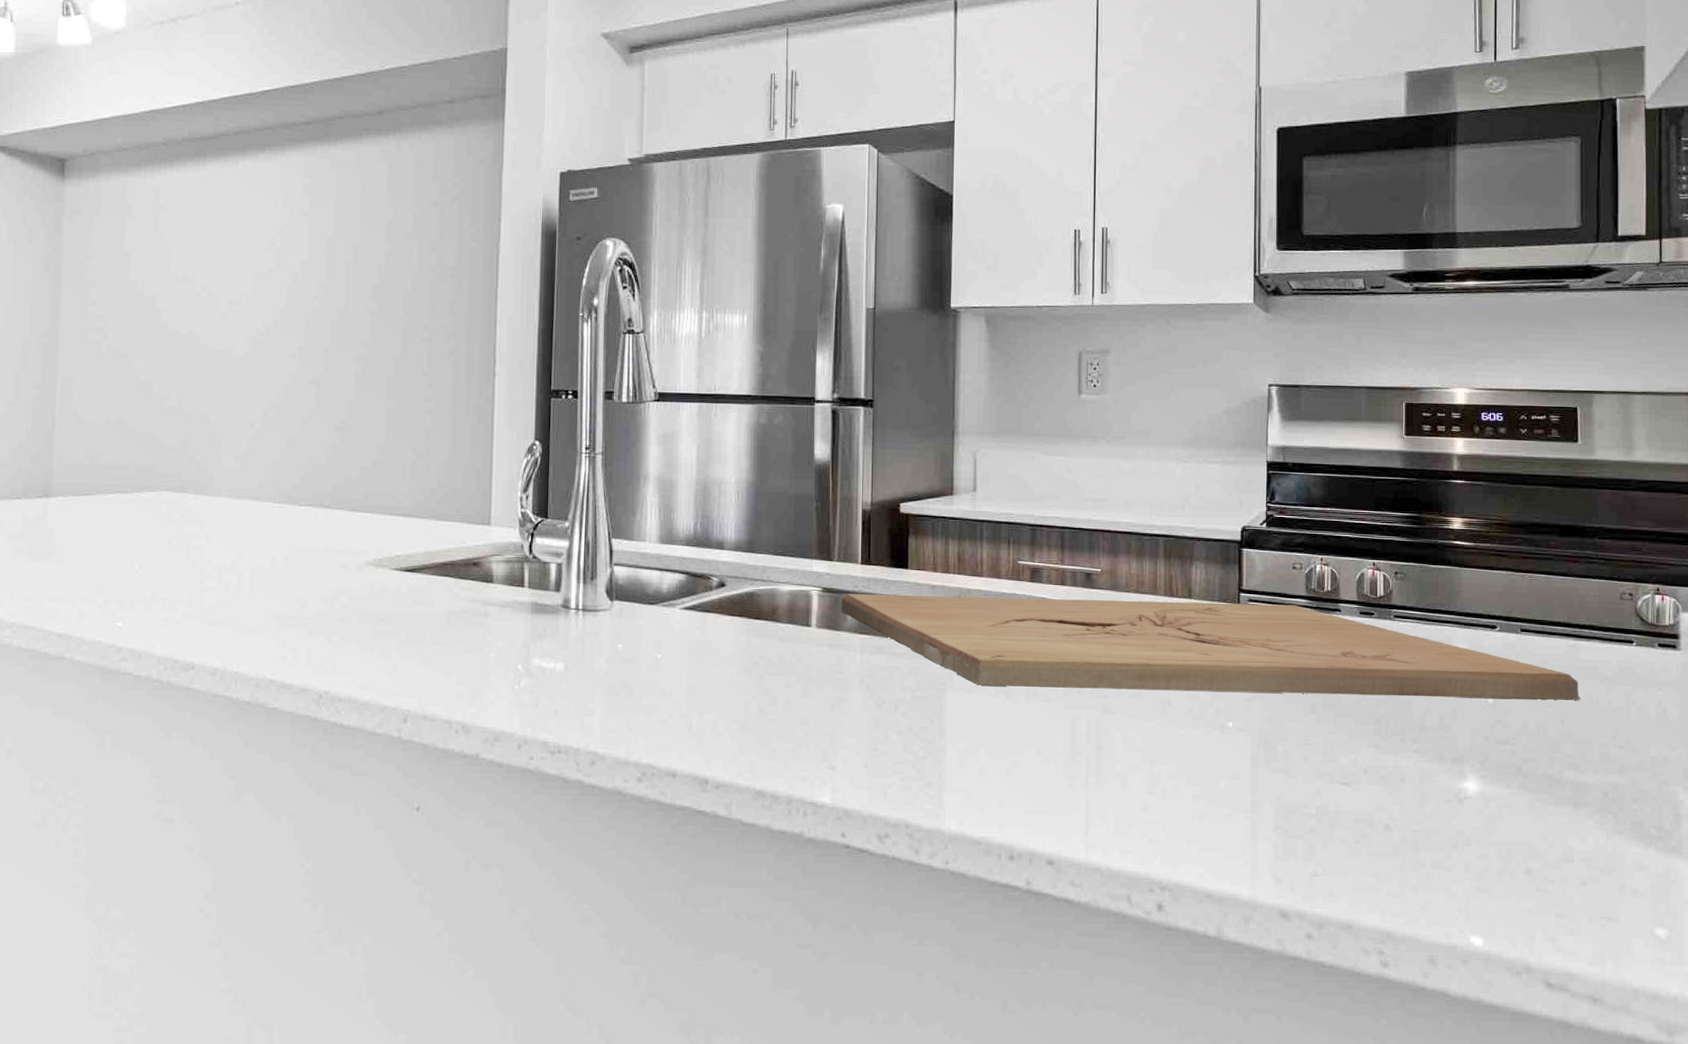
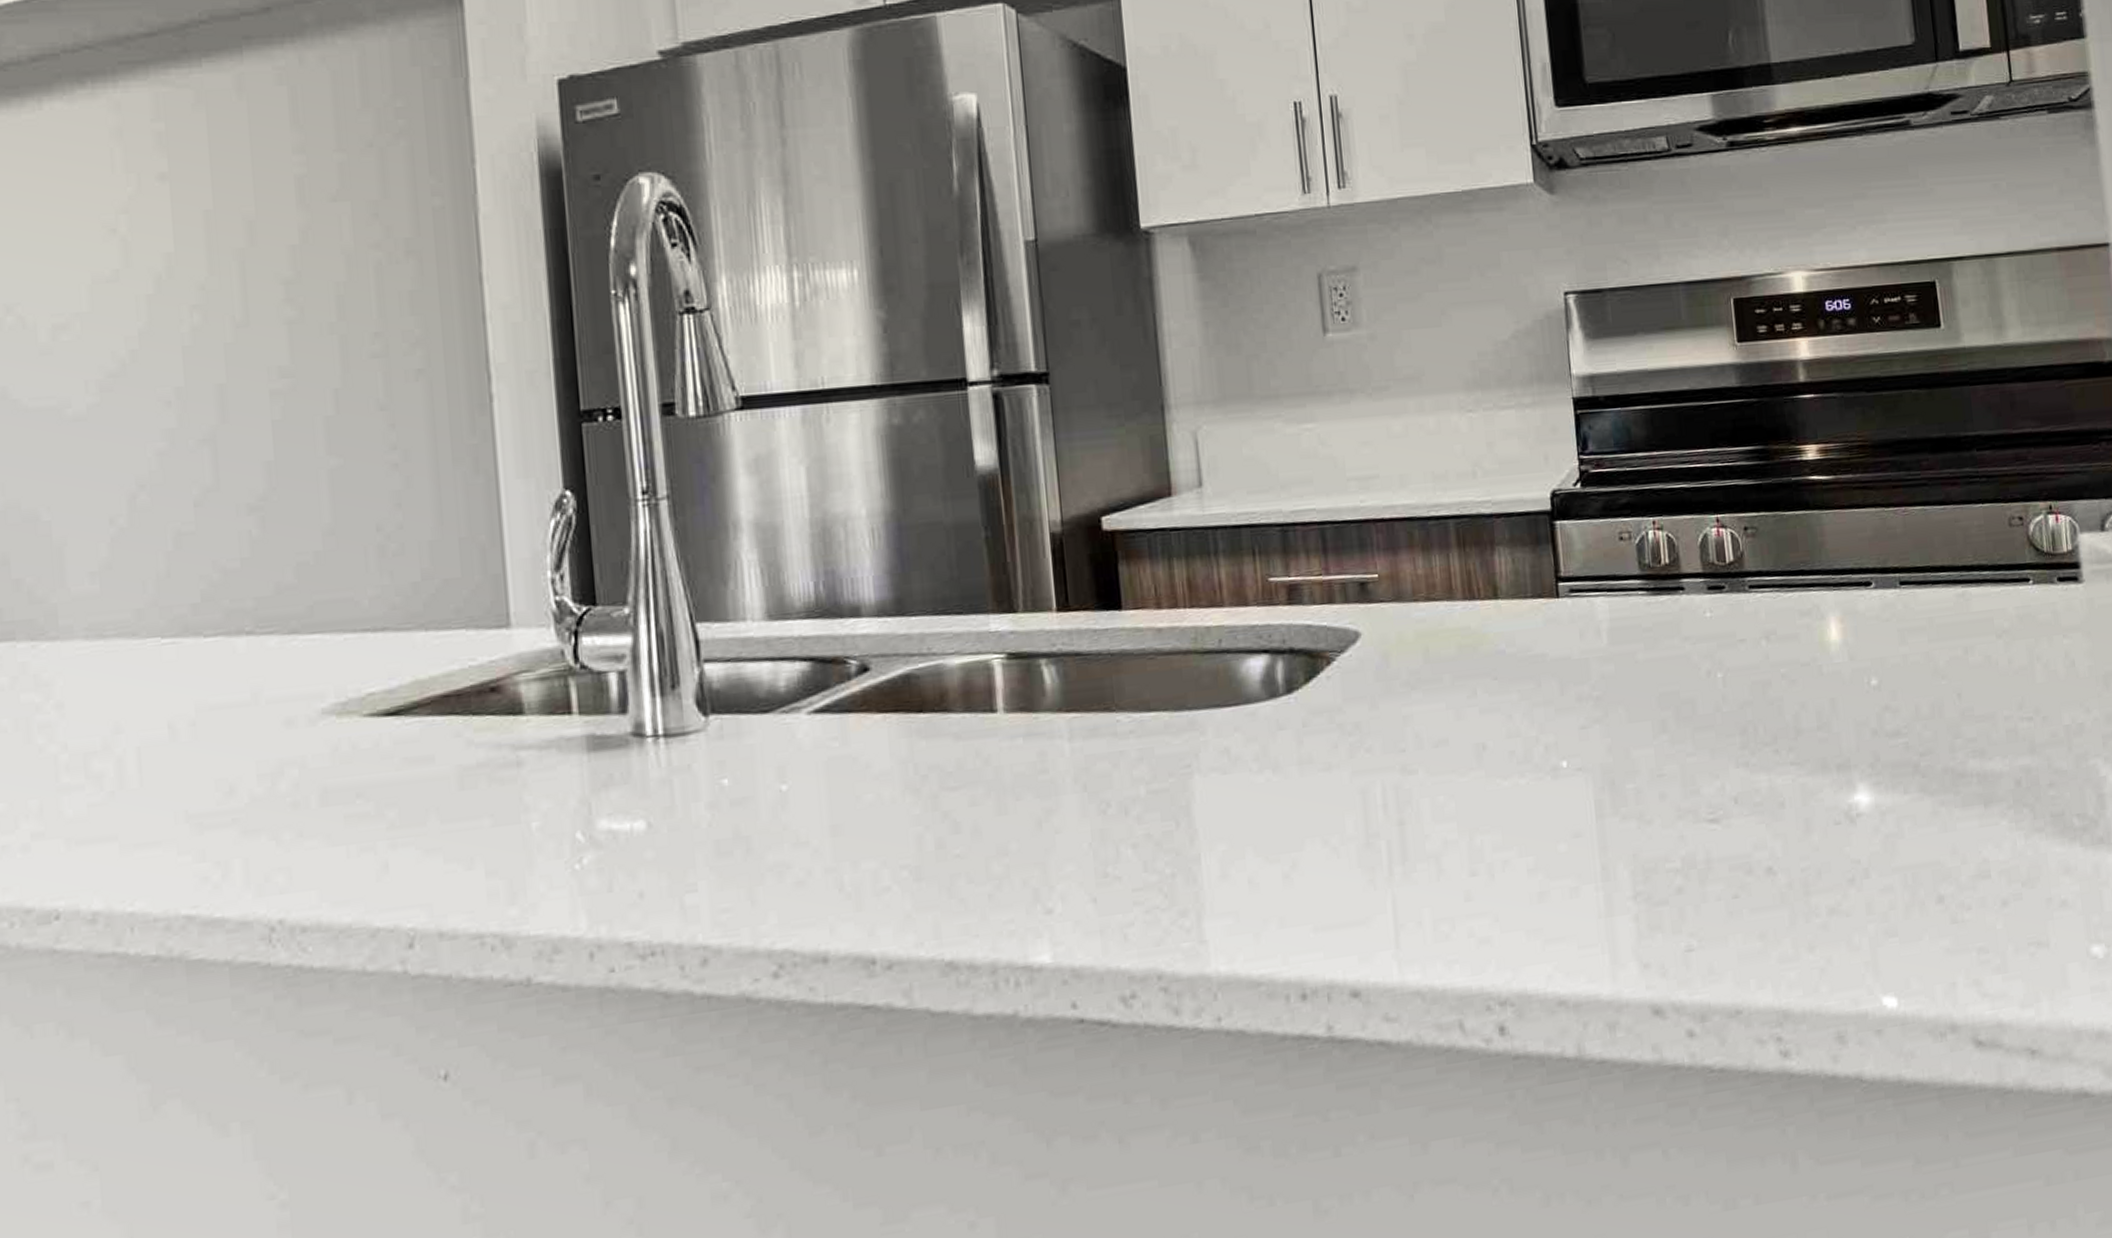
cutting board: present [841,593,1581,700] -> none [1034,589,1978,761]

